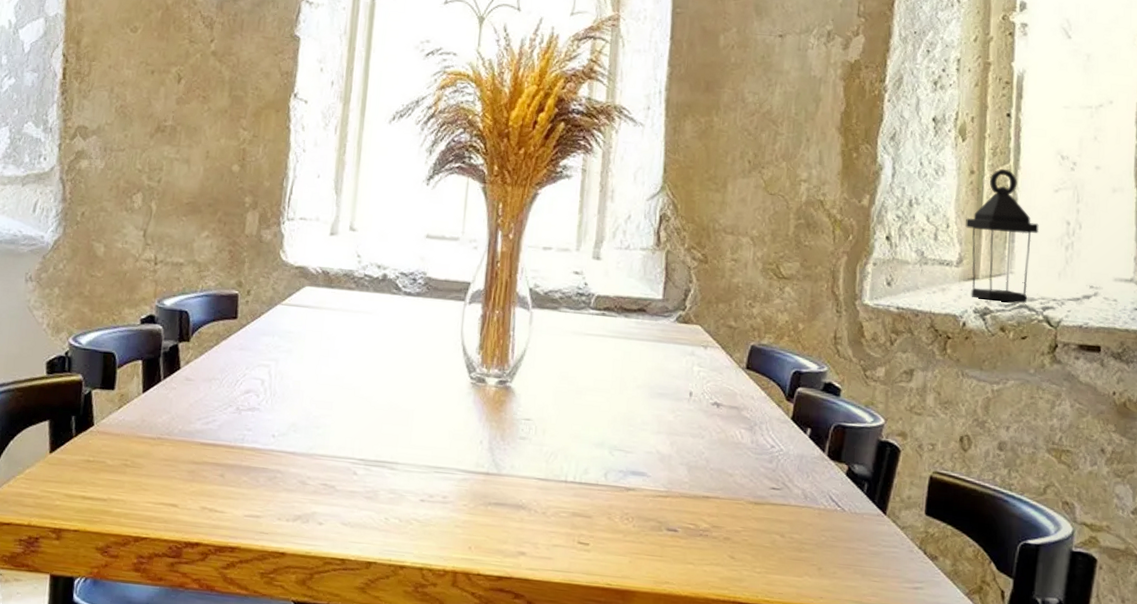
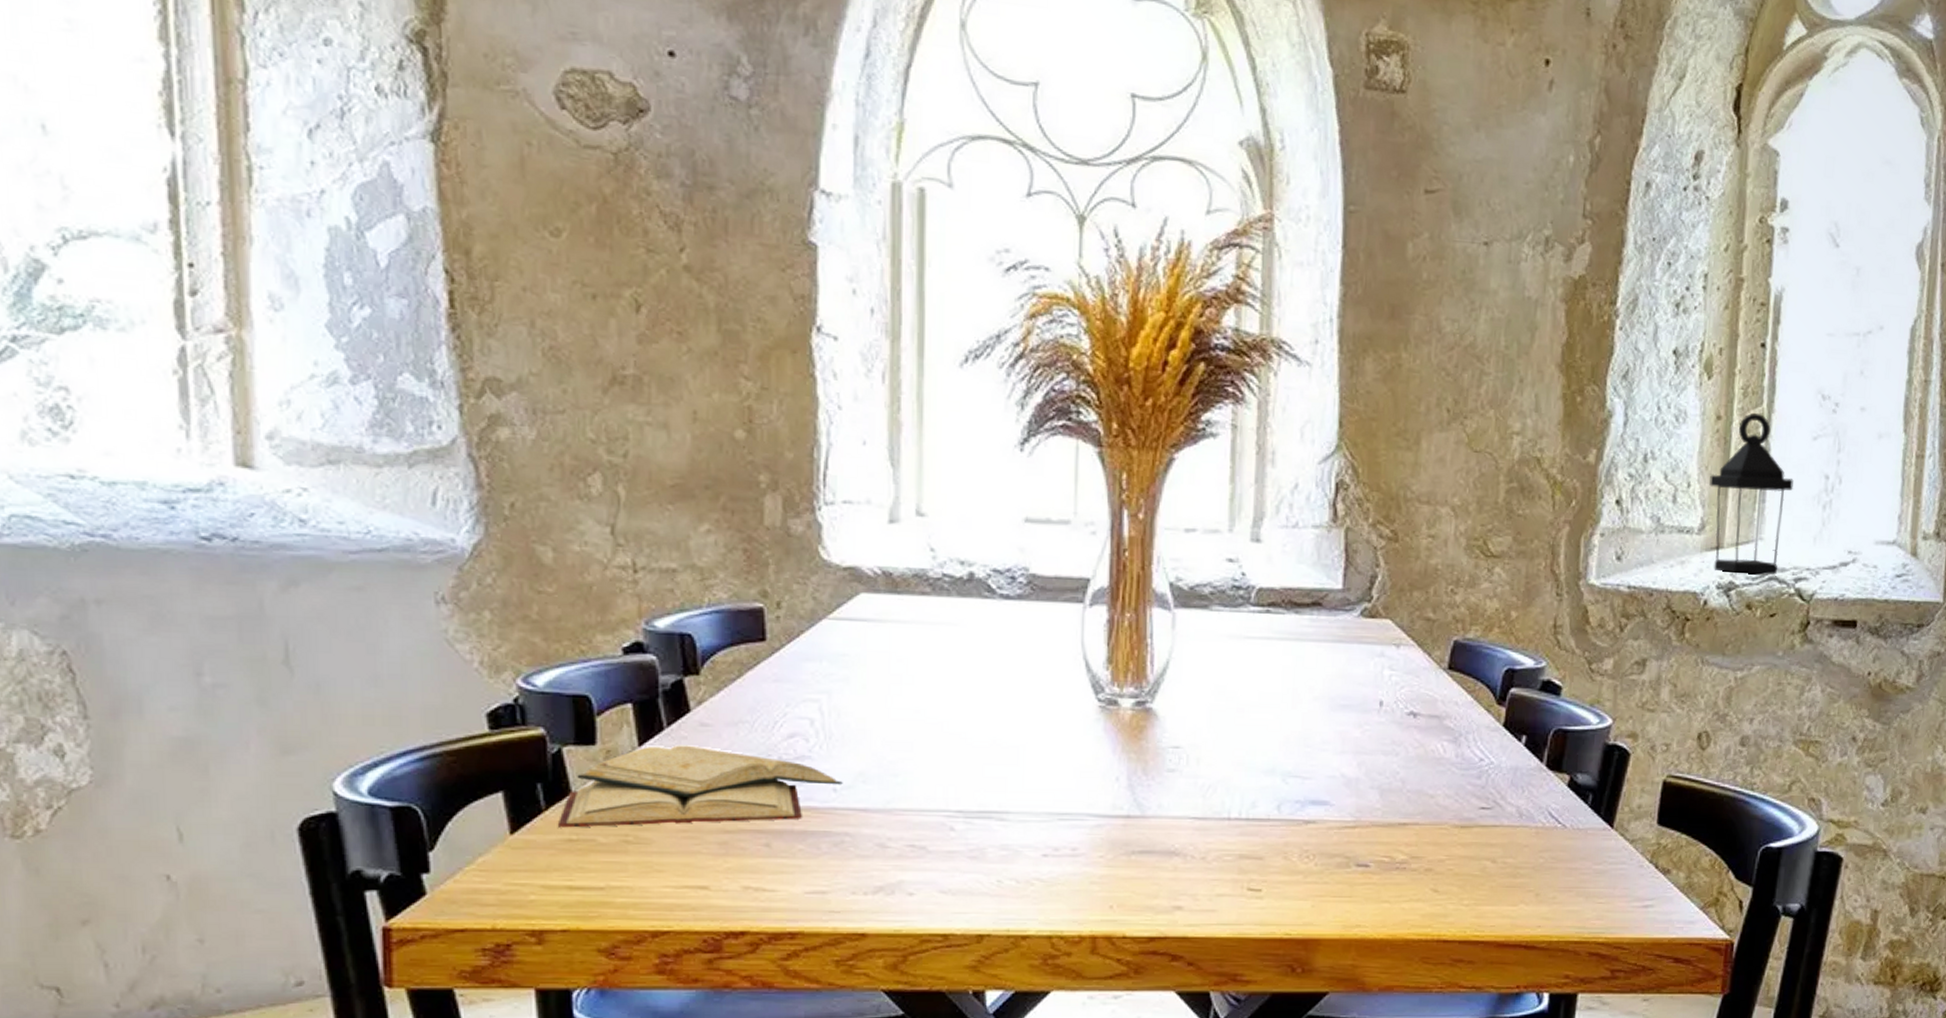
diary: none [81,393,280,457] -> present [557,745,843,828]

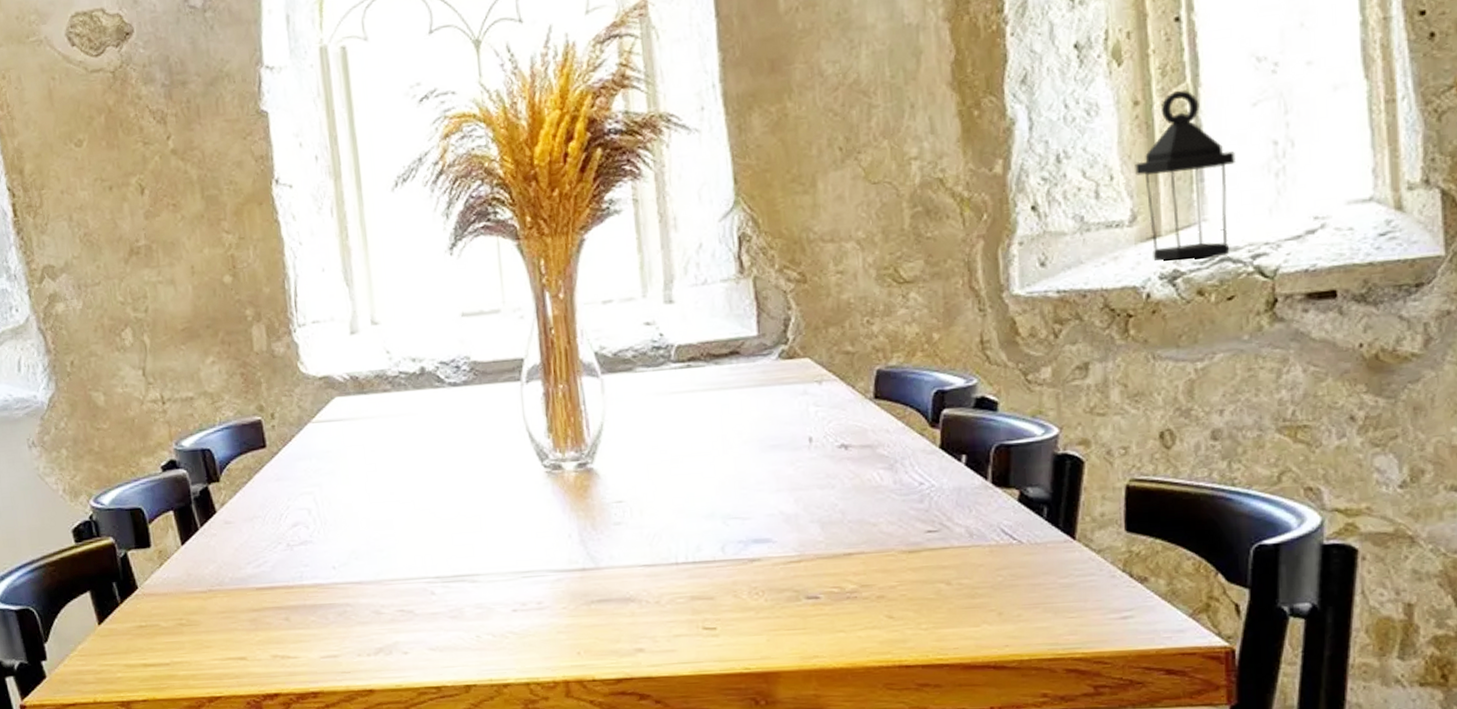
diary: present [557,745,843,828] -> none [130,541,340,617]

